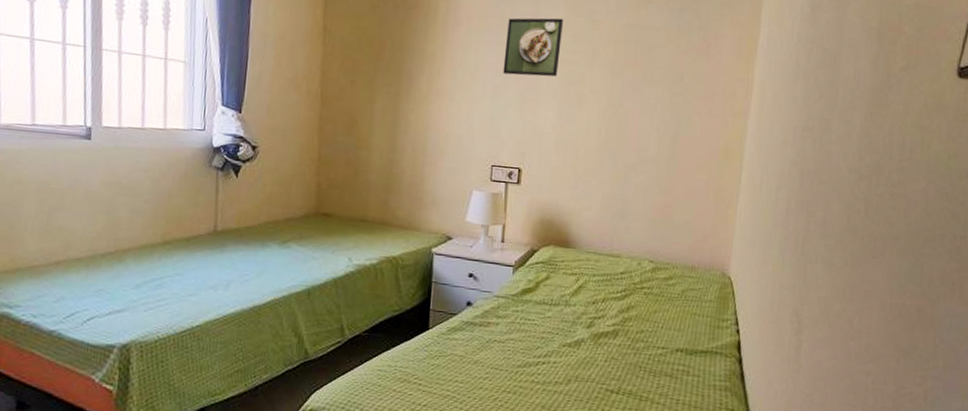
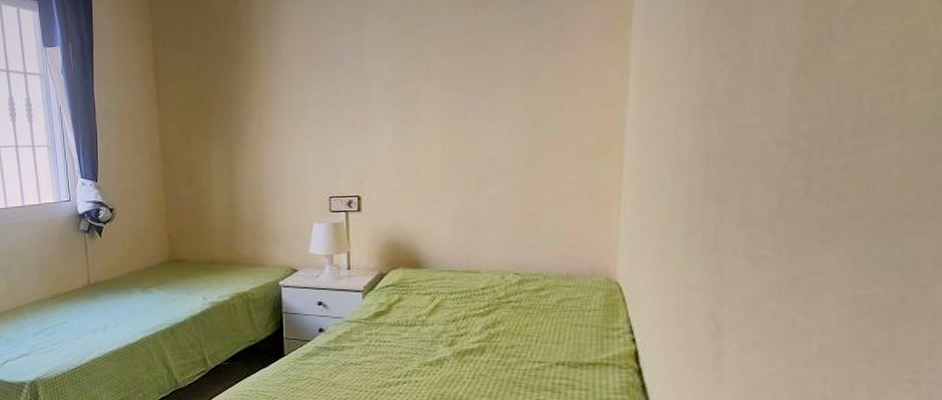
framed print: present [502,18,563,77] -> none [331,39,391,107]

